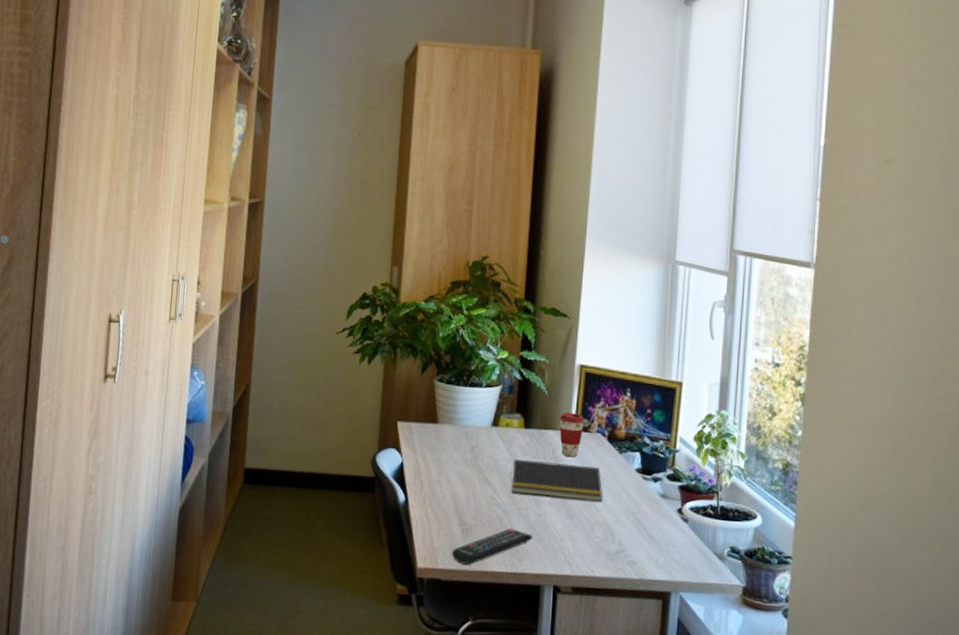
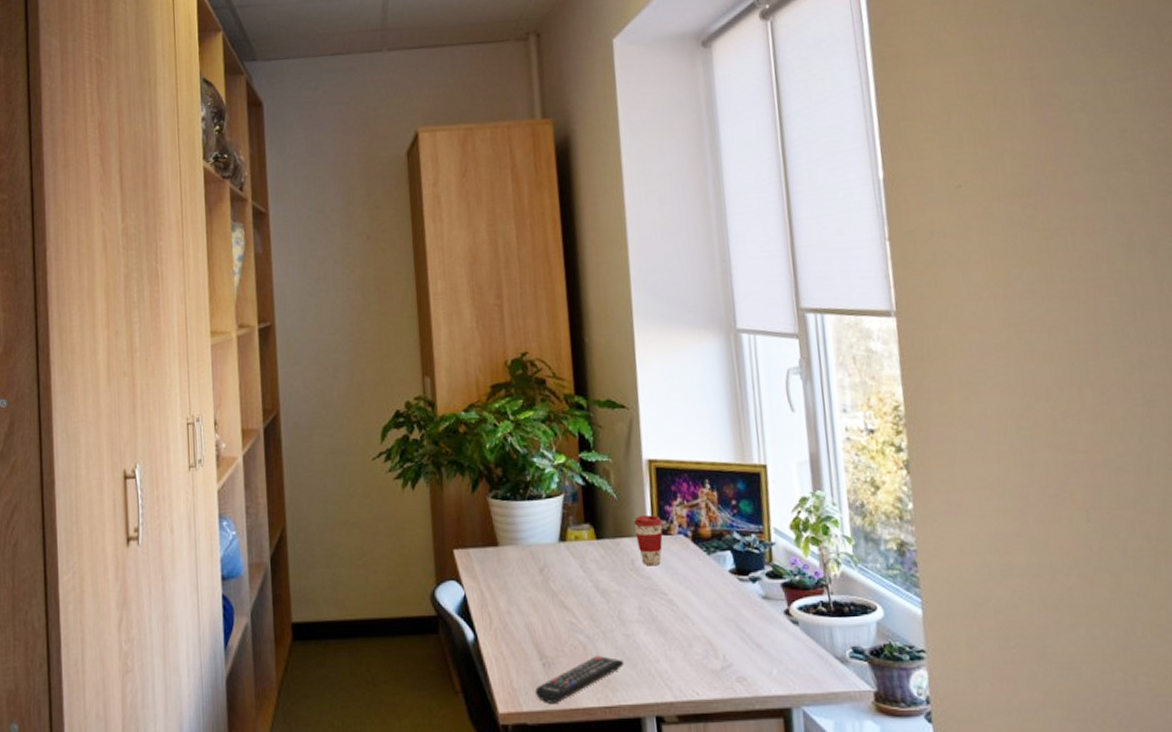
notepad: present [511,459,603,502] -> none [588,573,697,615]

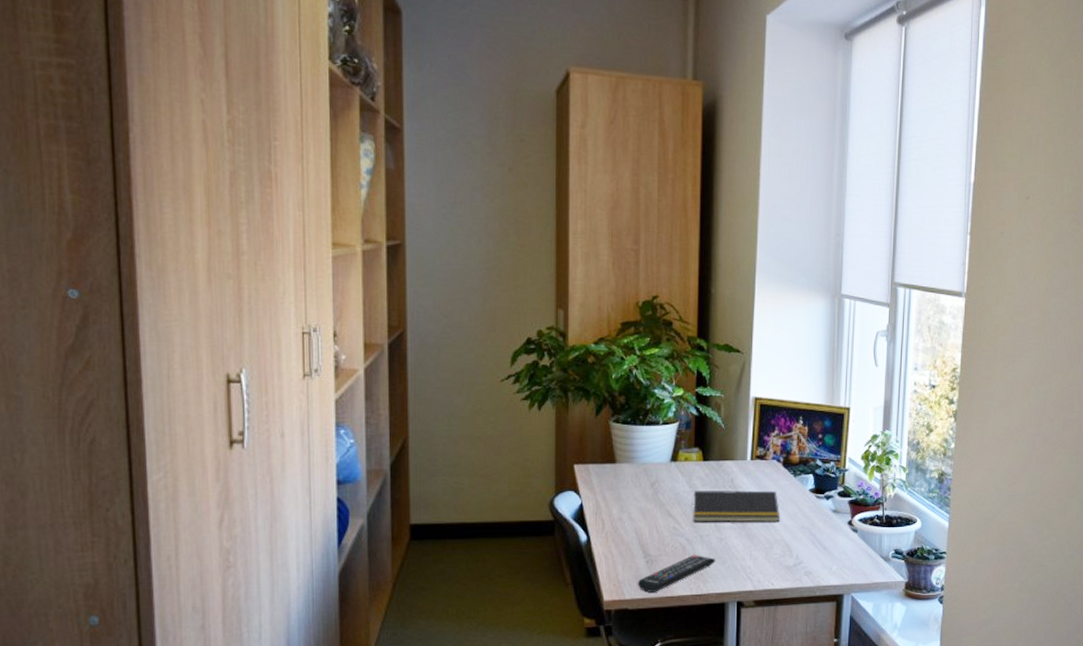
notepad: none [588,573,697,615] -> present [692,489,781,523]
coffee cup: present [633,515,663,566] -> none [736,443,761,484]

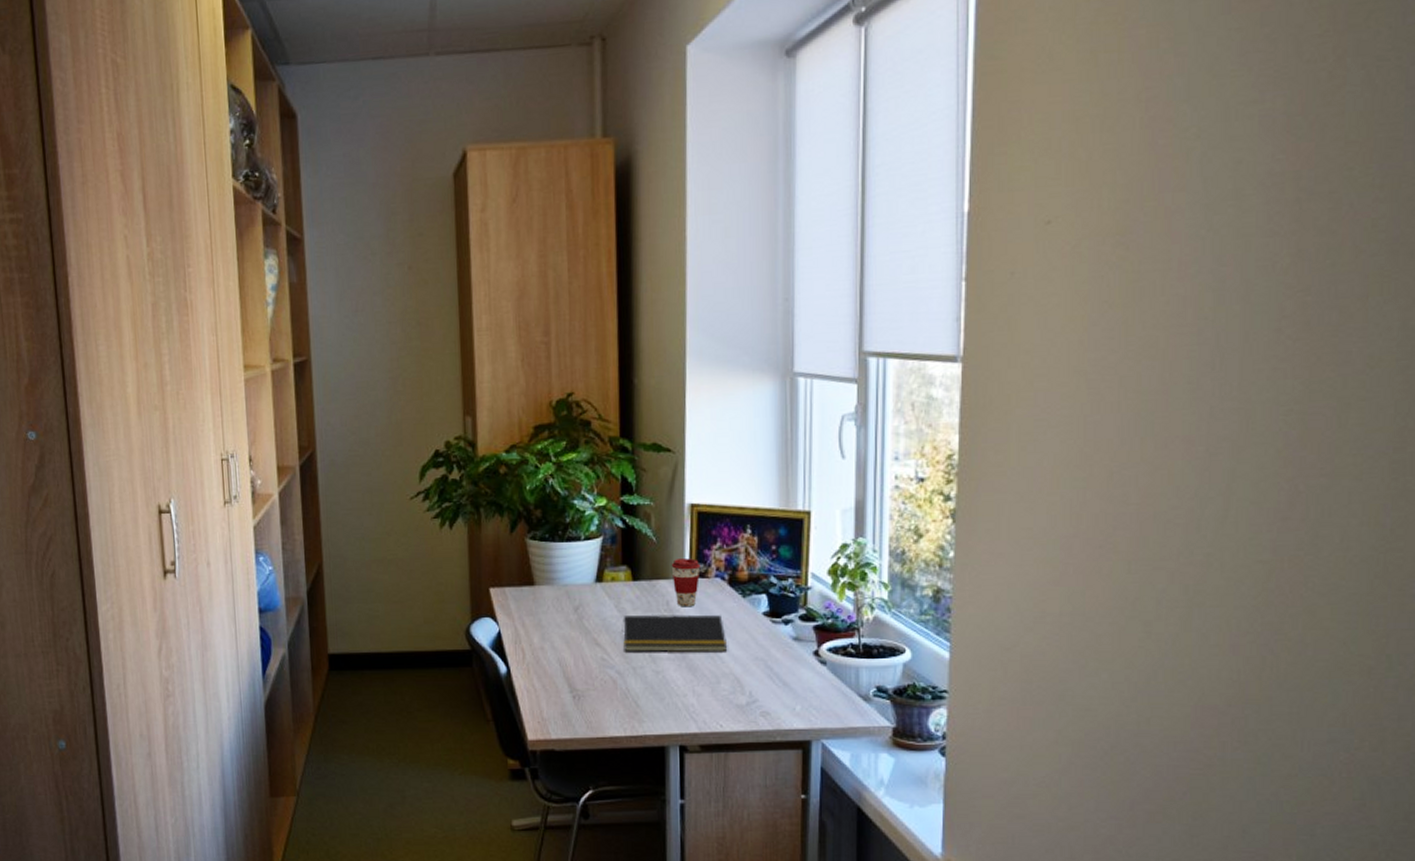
remote control: present [637,555,716,592] -> none [563,690,653,732]
coffee cup: none [736,443,761,484] -> present [671,558,701,607]

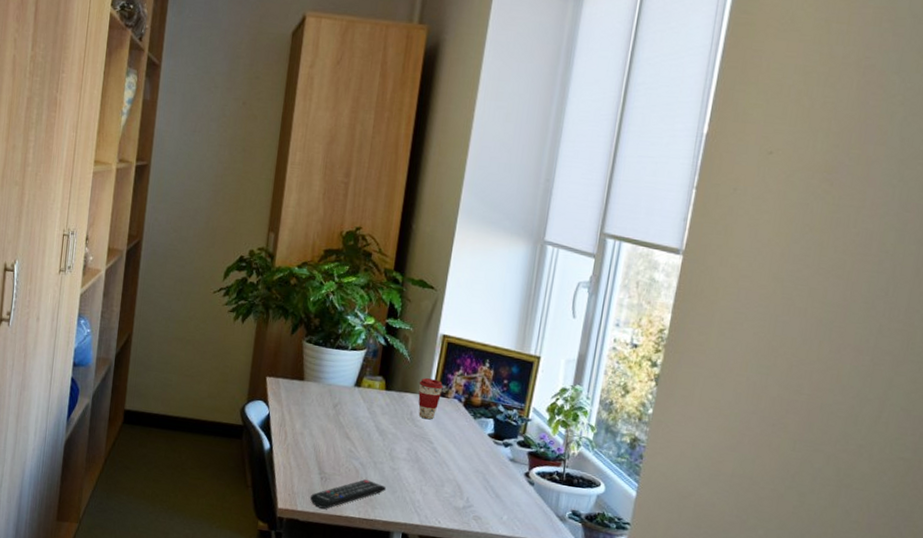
remote control: none [563,690,653,732] -> present [309,479,387,509]
notepad: present [621,614,728,653] -> none [369,418,455,462]

